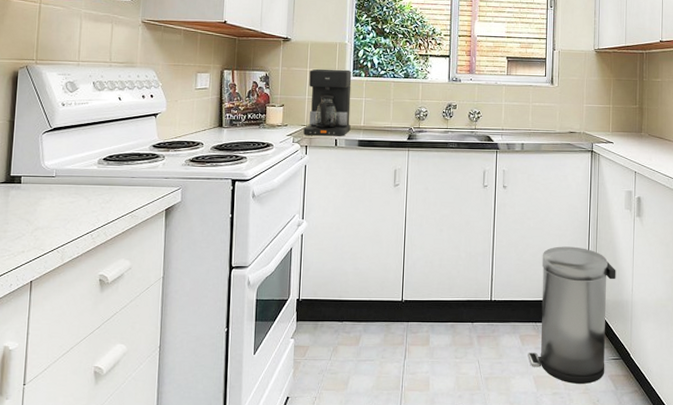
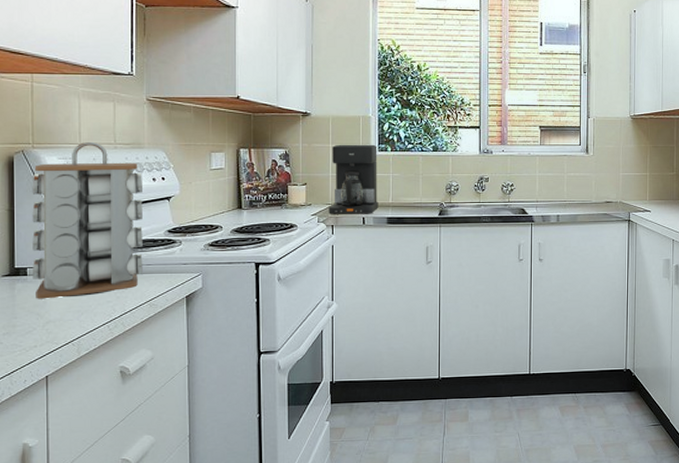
spice rack: none [26,59,133,207] -> present [32,141,143,299]
pedal bin: present [528,246,616,384] -> none [568,317,655,451]

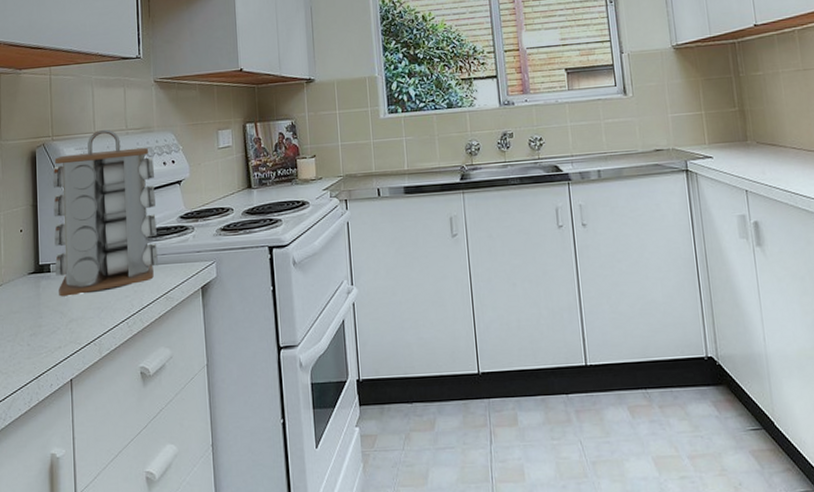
coffee maker: present [329,144,379,216] -> none [339,106,394,189]

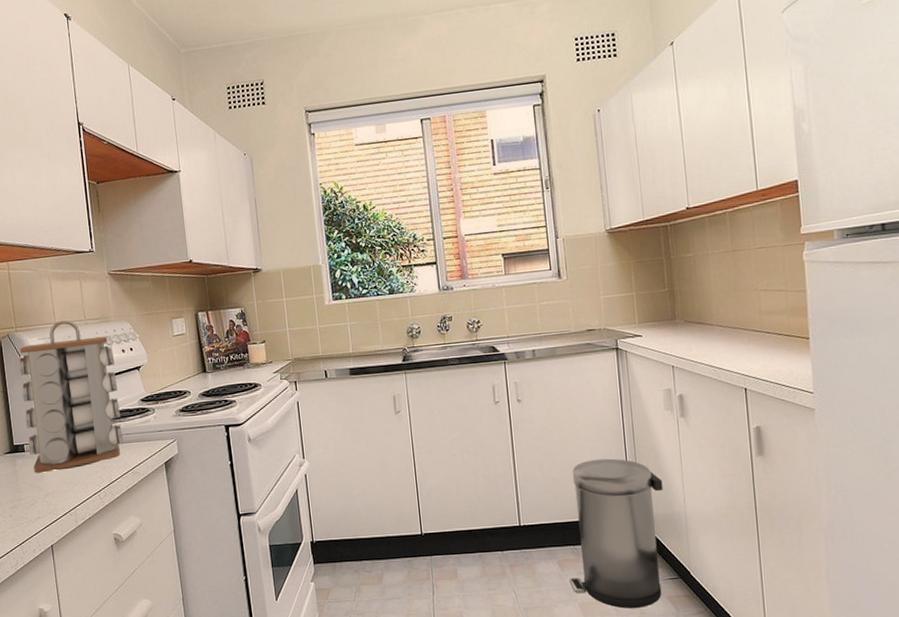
pedal bin: none [641,290,744,464] -> present [569,458,663,609]

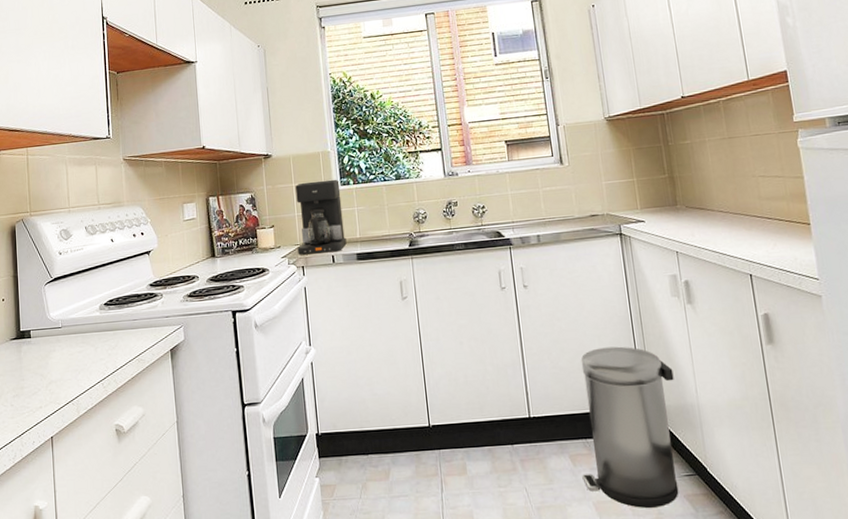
spice rack: present [19,319,124,474] -> none [31,204,130,361]
coffee maker: none [286,293,339,371] -> present [295,179,347,256]

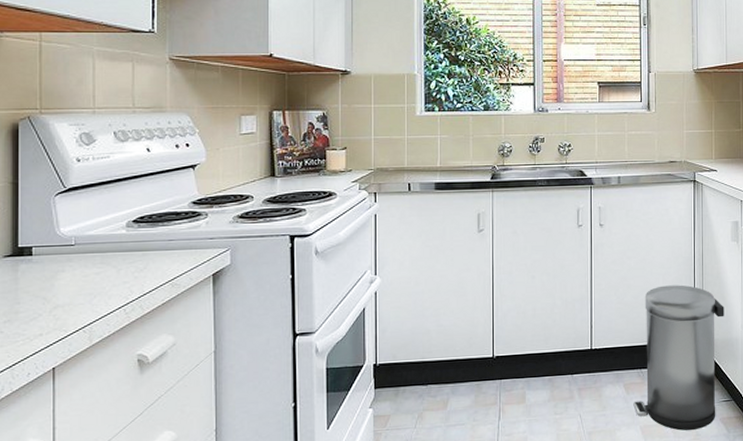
coffee maker: present [295,179,347,256] -> none [371,104,425,182]

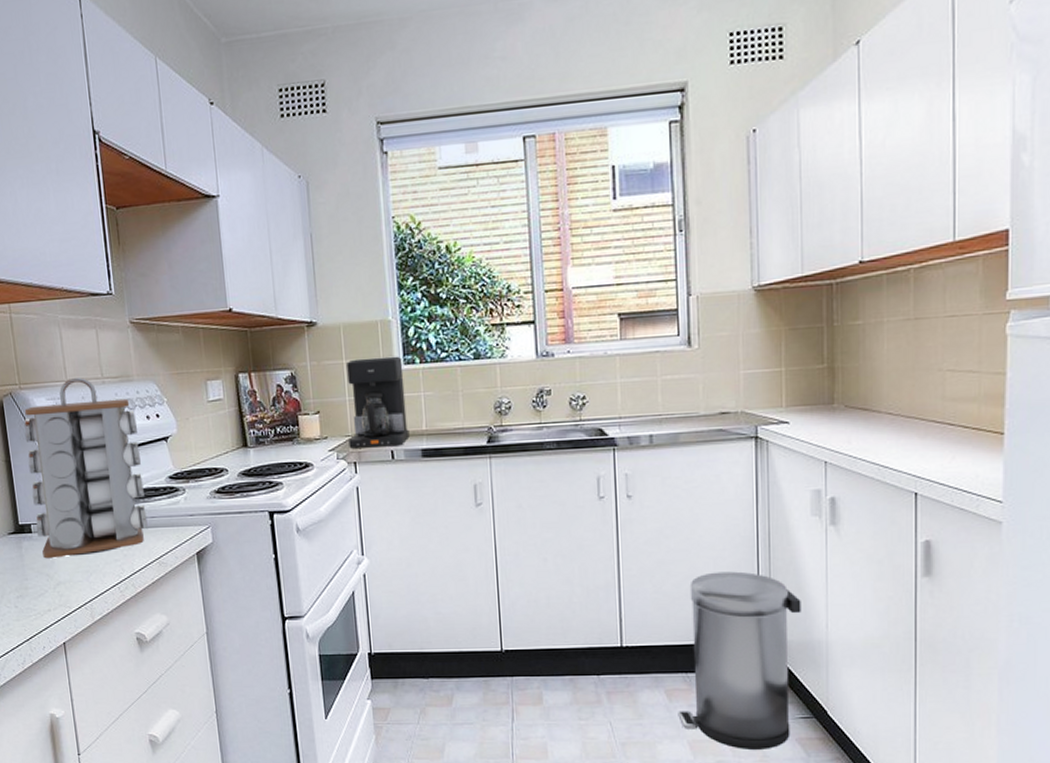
spice rack: none [39,105,164,282] -> present [23,377,148,559]
coffee maker: none [371,104,425,182] -> present [347,356,410,450]

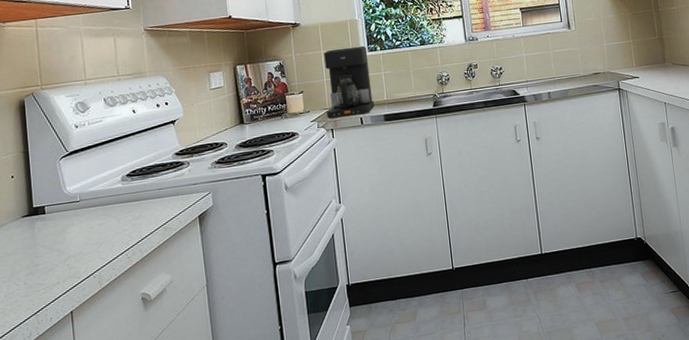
spice rack: present [23,377,148,559] -> none [43,76,155,236]
pedal bin: present [678,571,801,749] -> none [585,186,665,323]

